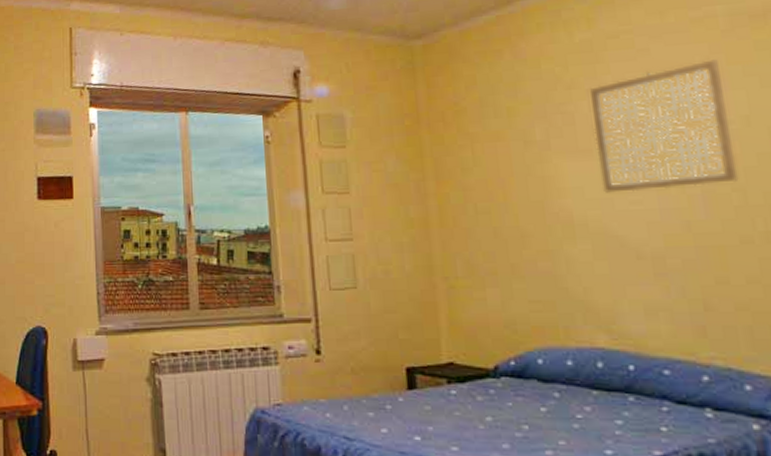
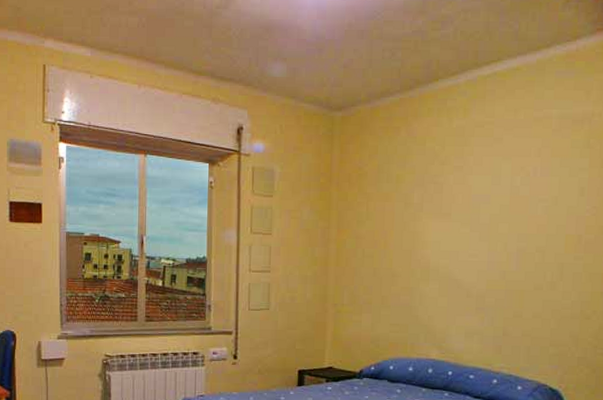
wall art: present [590,59,739,193] -> none [453,151,546,248]

